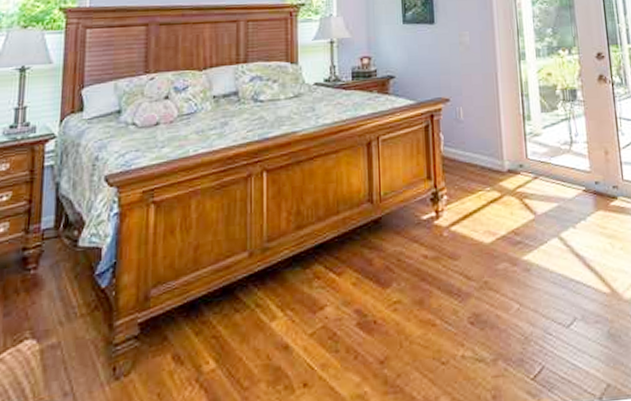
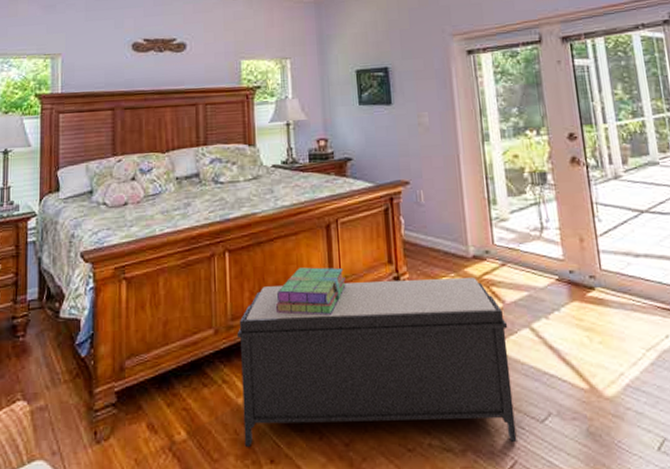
bench: none [272,191,545,373] -> present [236,278,517,448]
stack of books: none [313,185,385,233] -> present [275,267,346,315]

